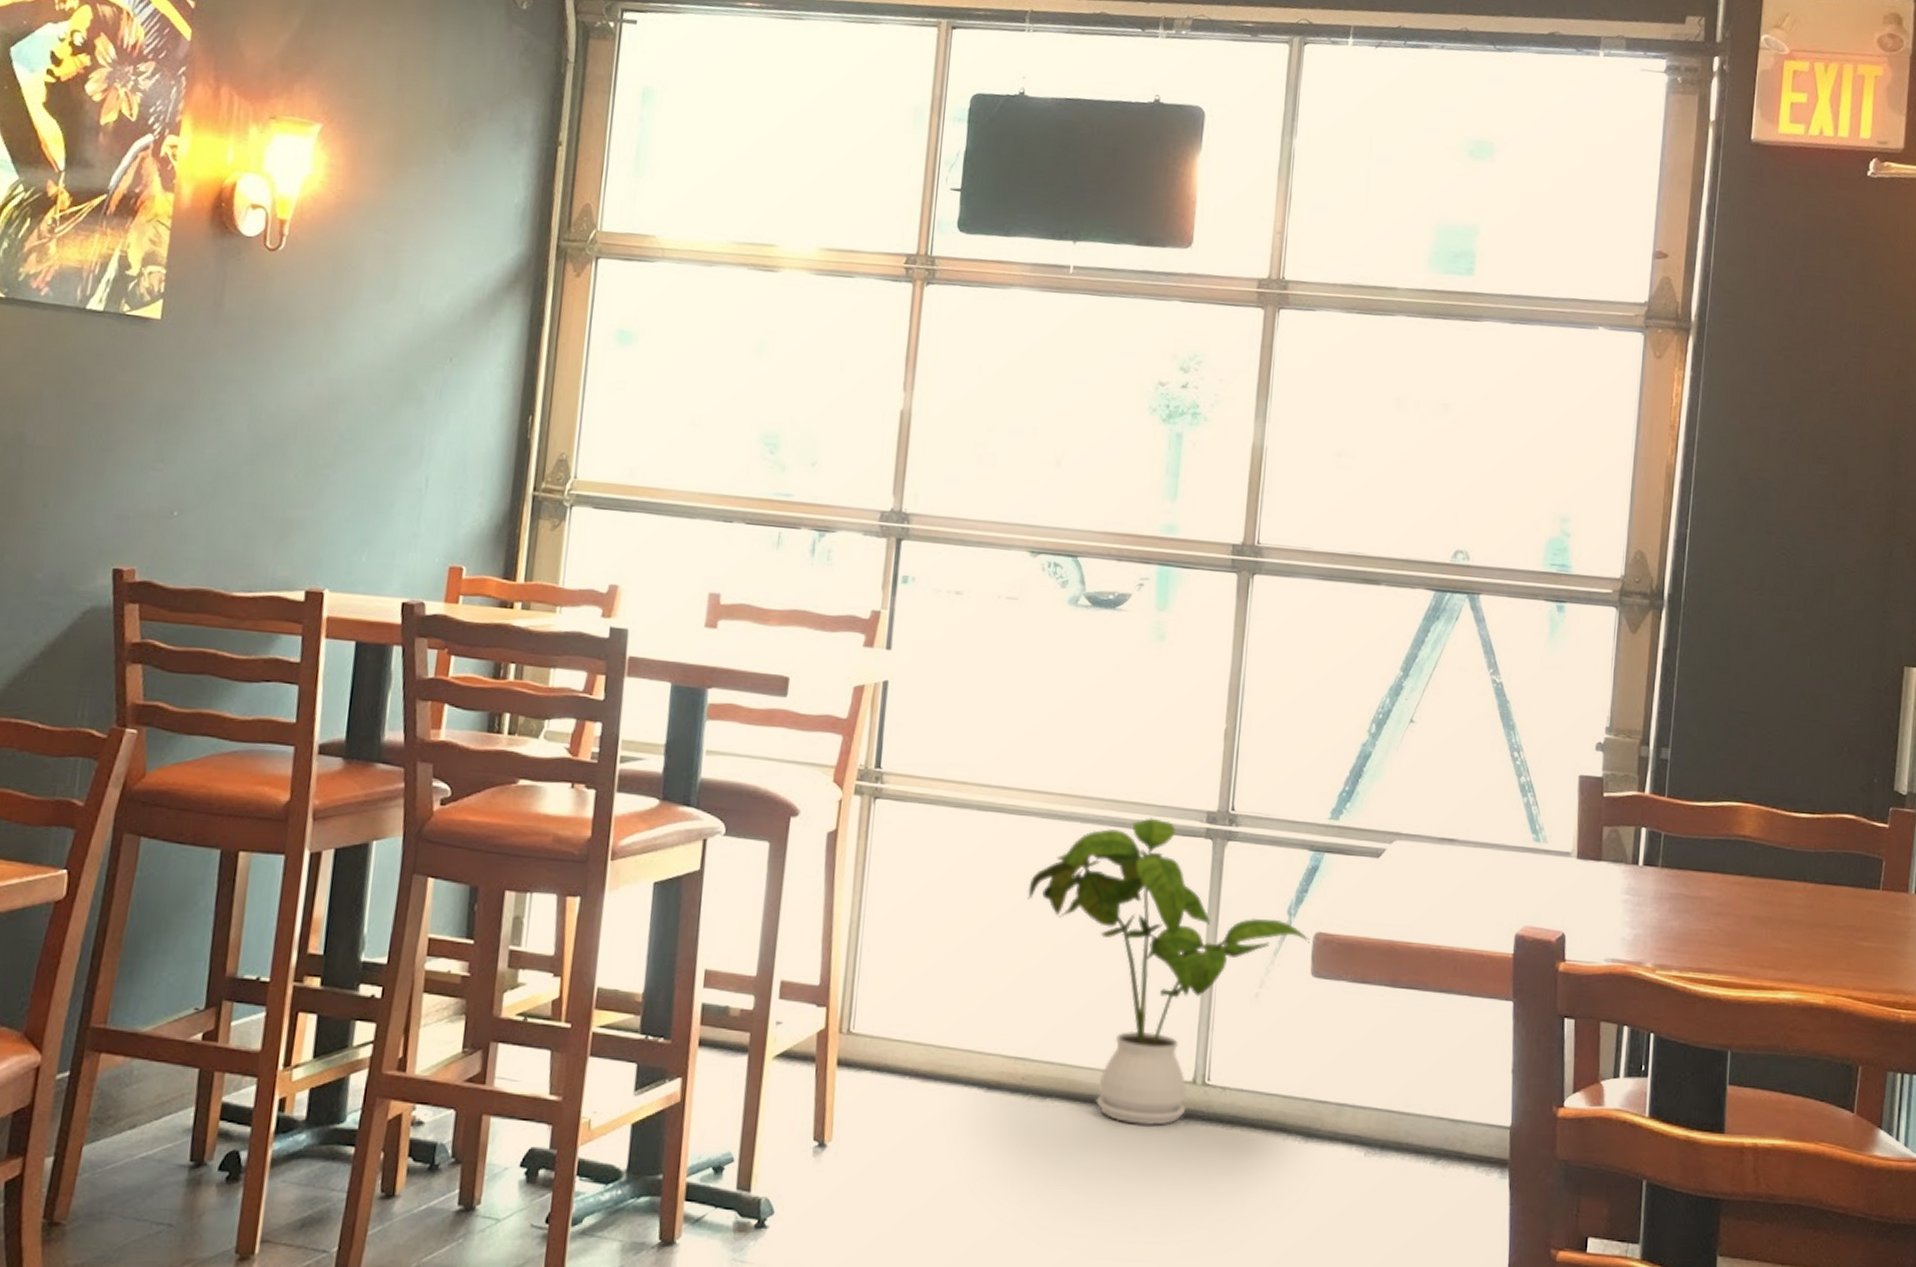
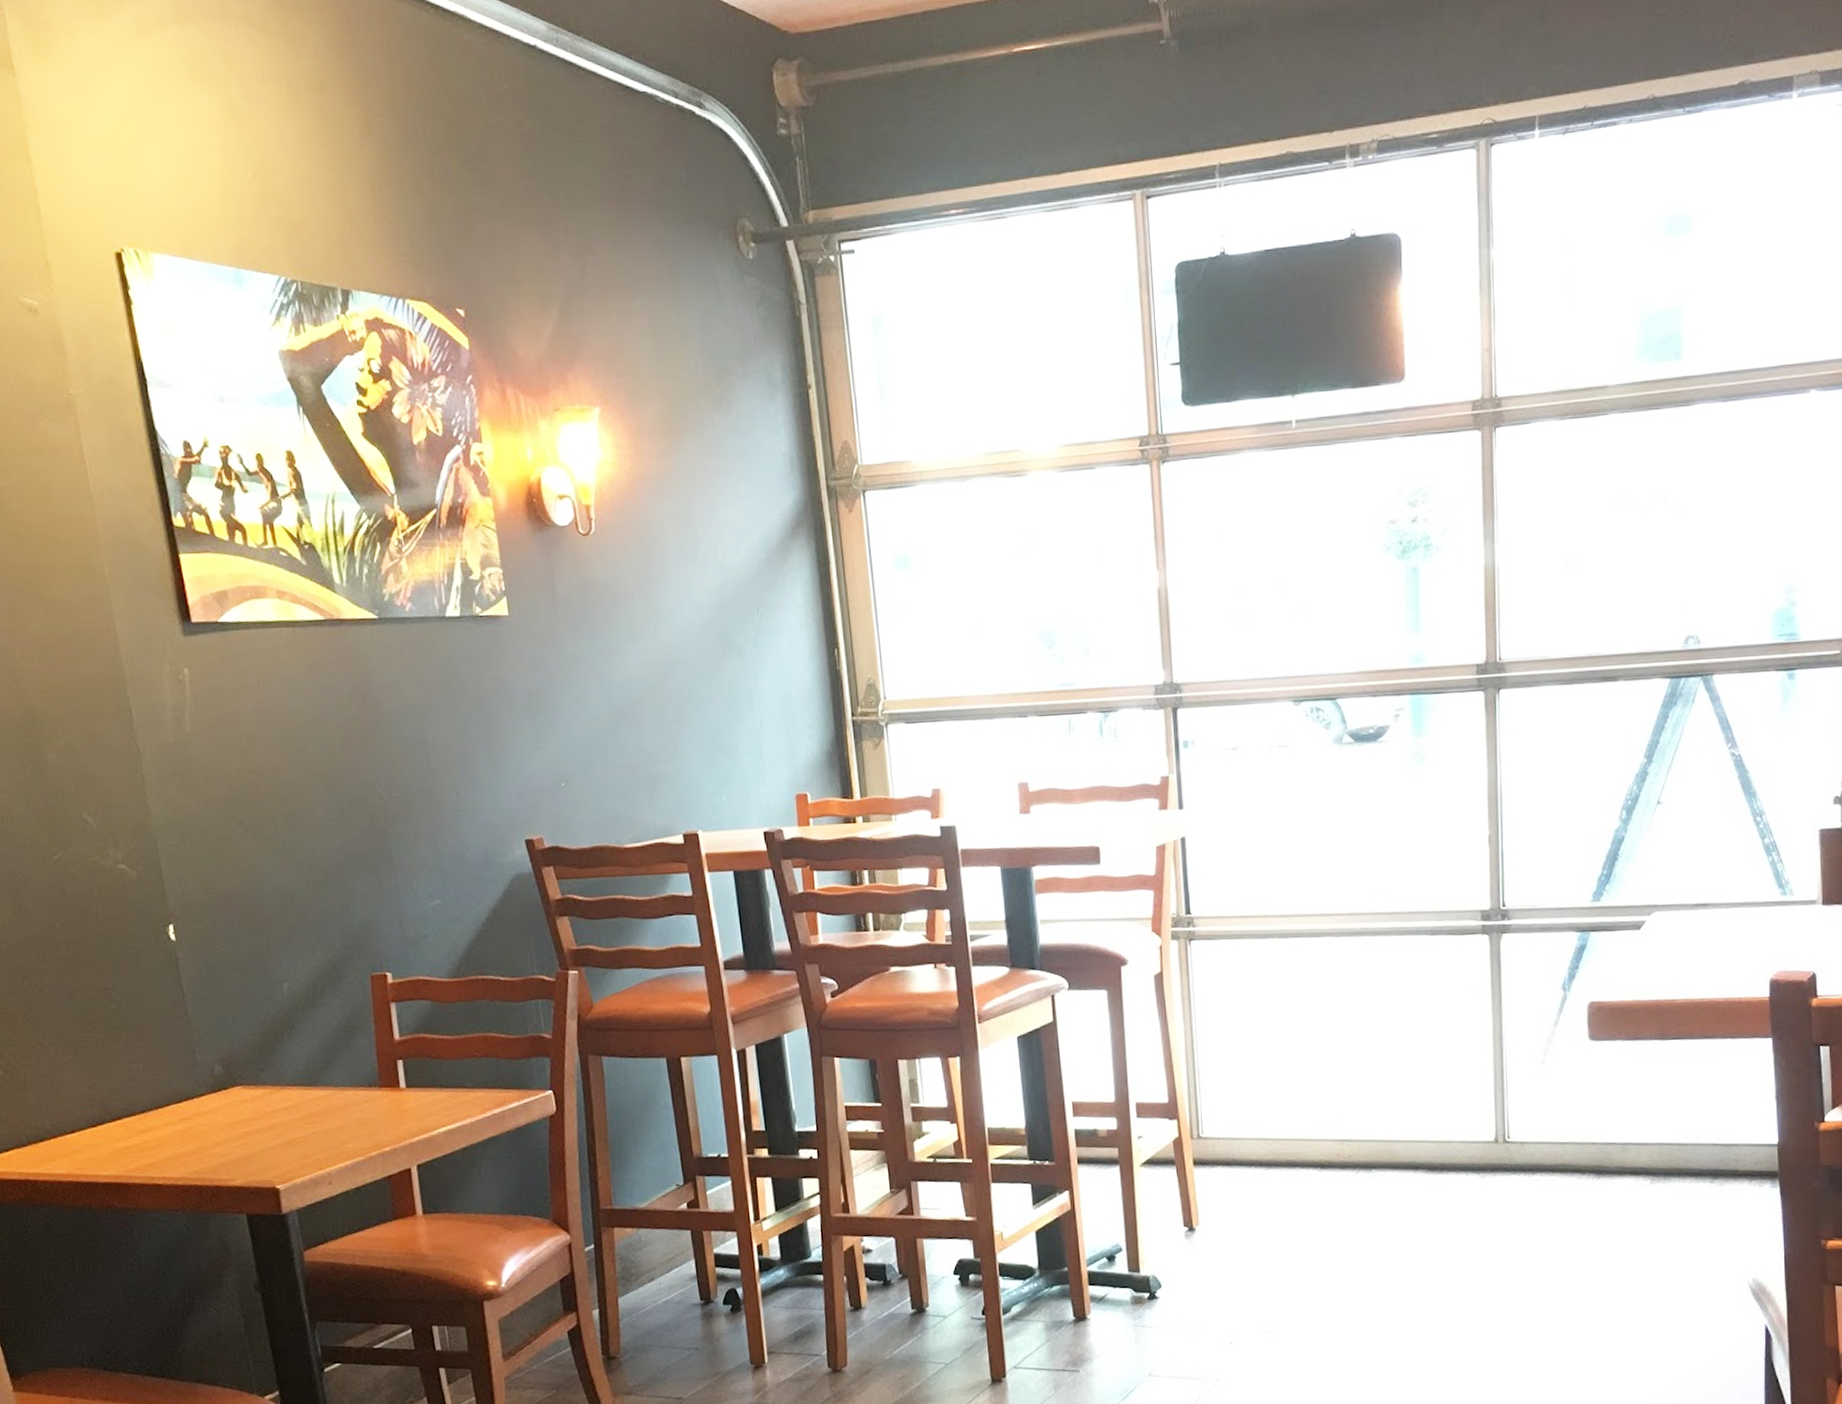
house plant: present [1028,818,1310,1127] -> none [1333,923,1585,1182]

